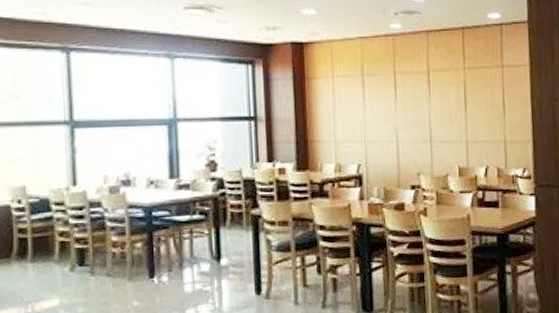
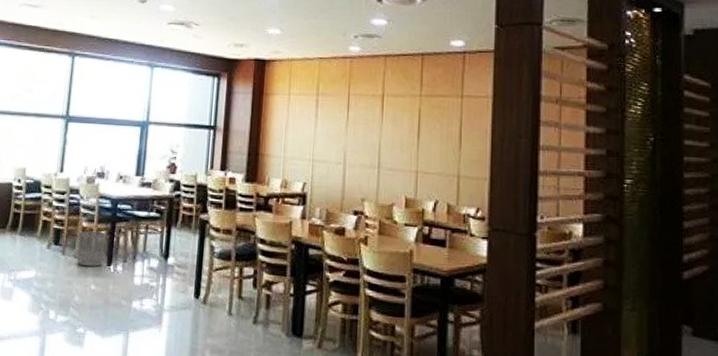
waste bin: none [109,243,144,284] -> present [77,230,106,267]

